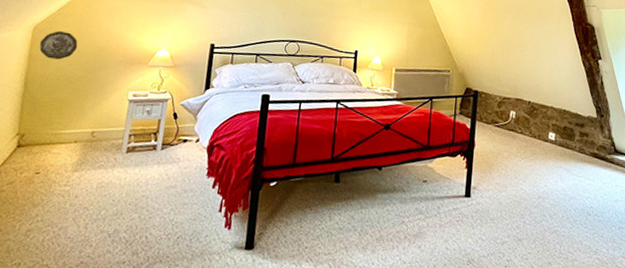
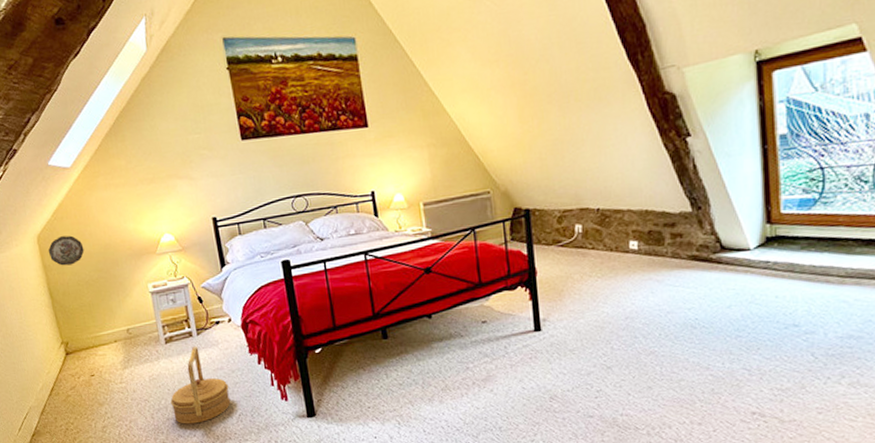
basket: none [109,160,177,241] -> present [170,347,230,424]

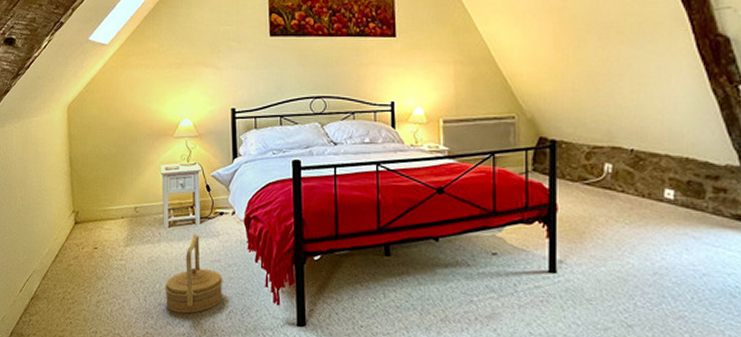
decorative plate: present [48,235,84,266] -> none [75,108,108,137]

